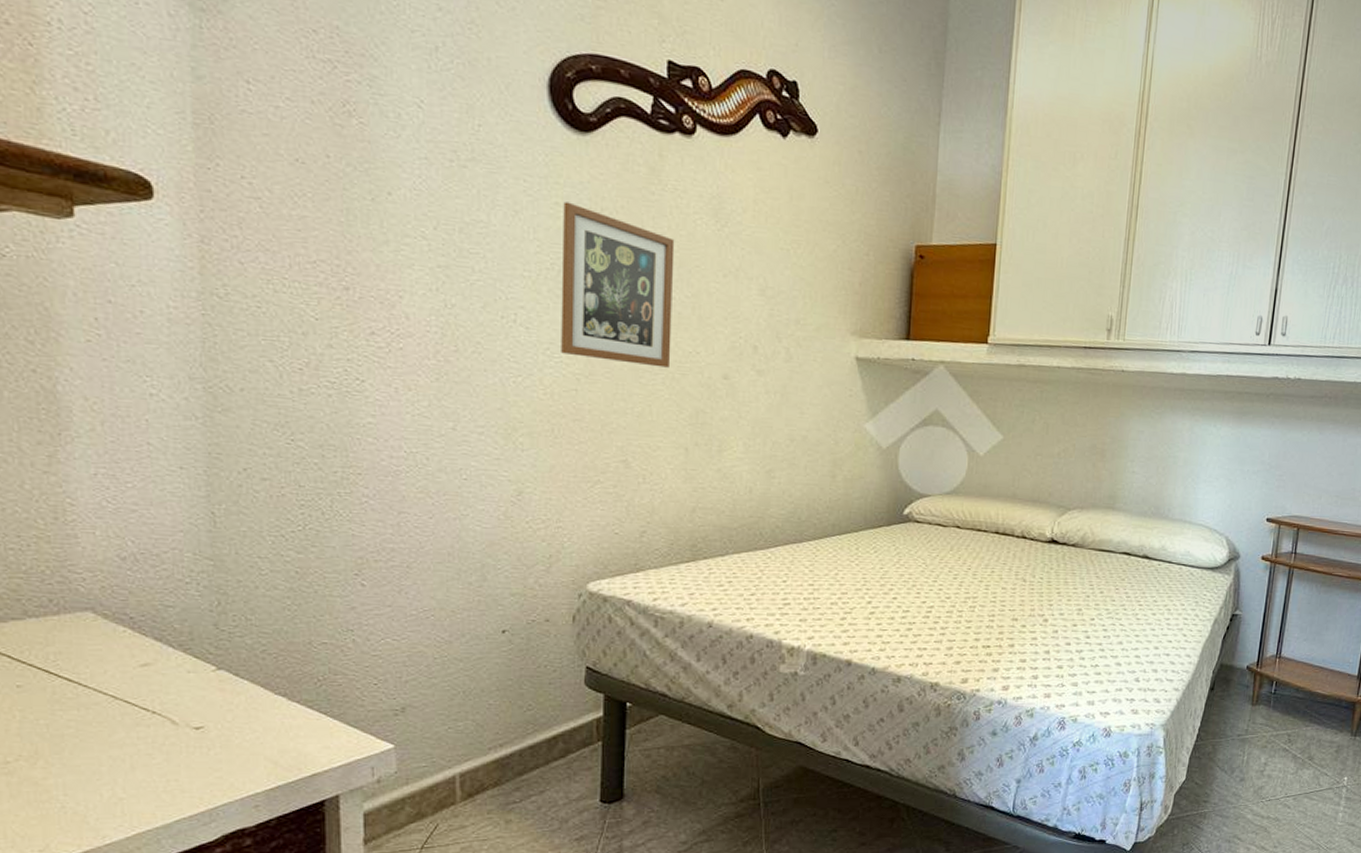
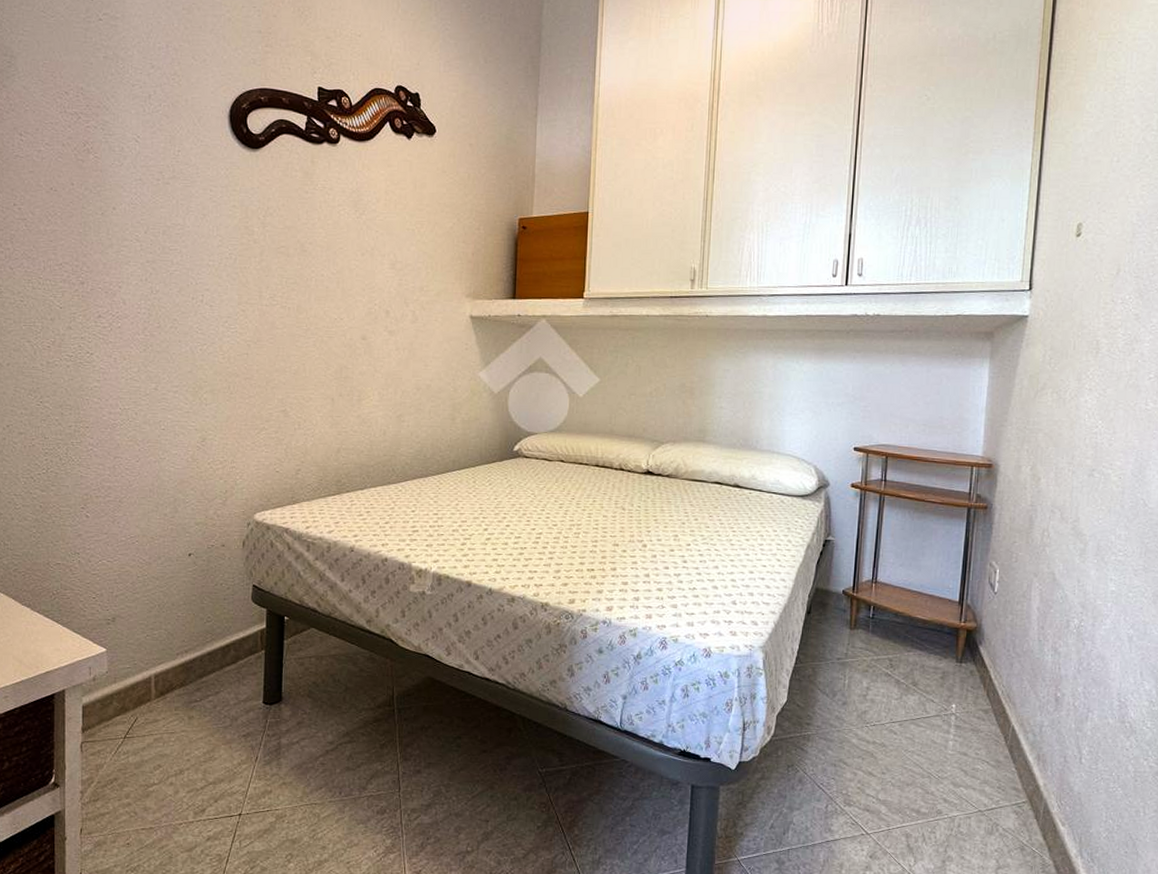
picture frame: present [561,201,675,368] -> none [236,204,323,332]

